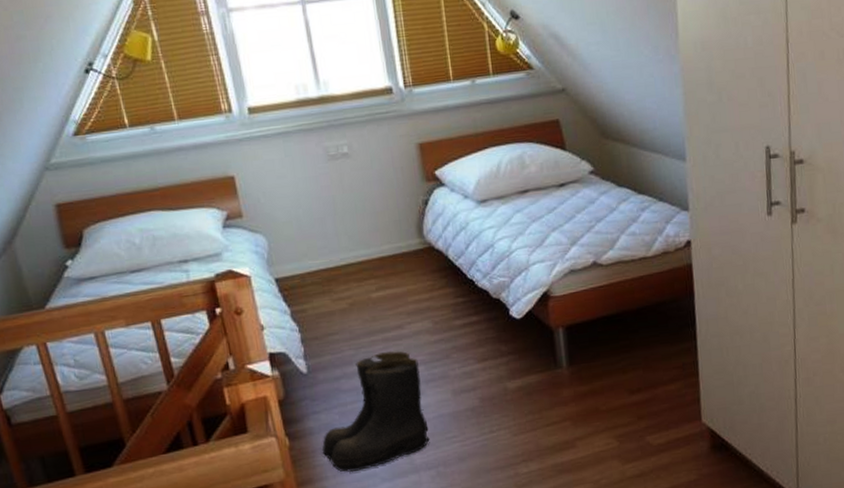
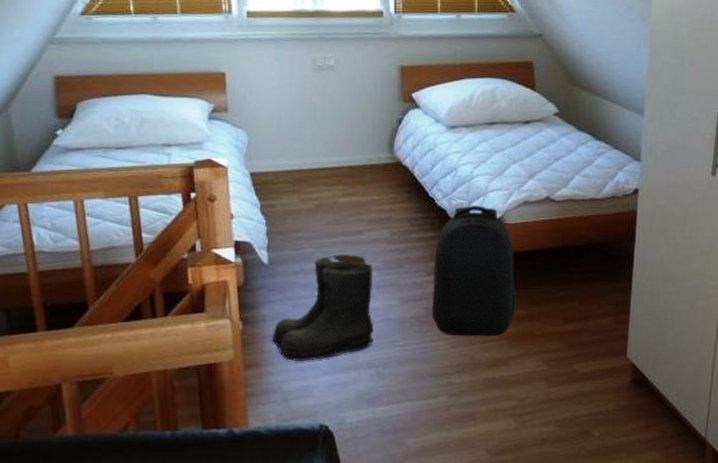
backpack: none [482,281,576,424] -> present [432,205,516,337]

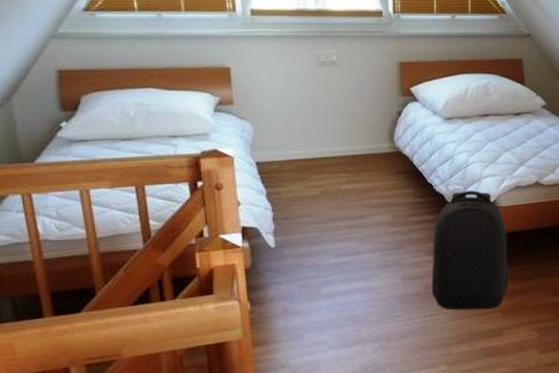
boots: present [271,253,374,362] -> none [279,236,377,339]

